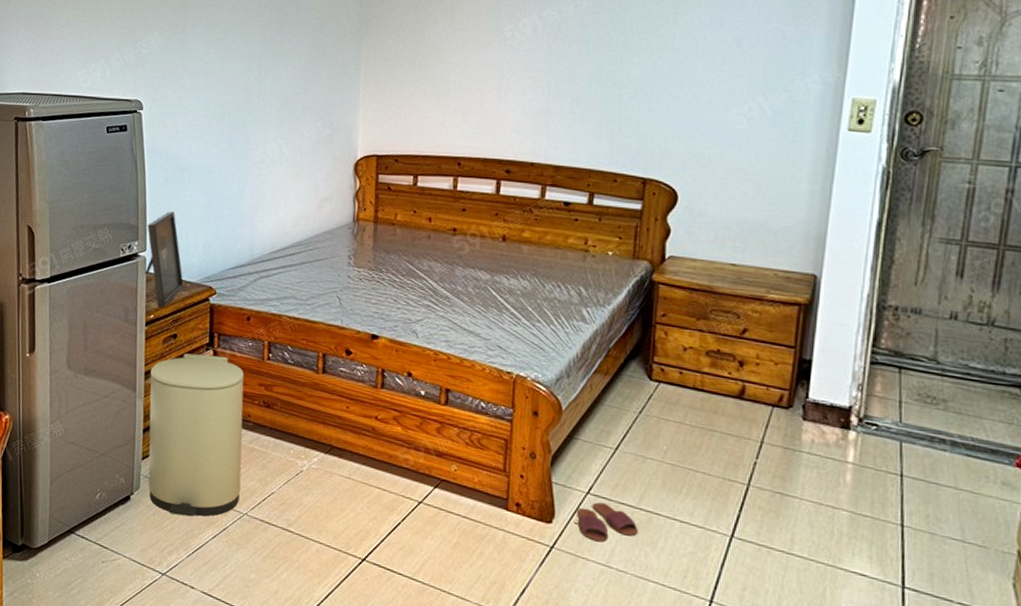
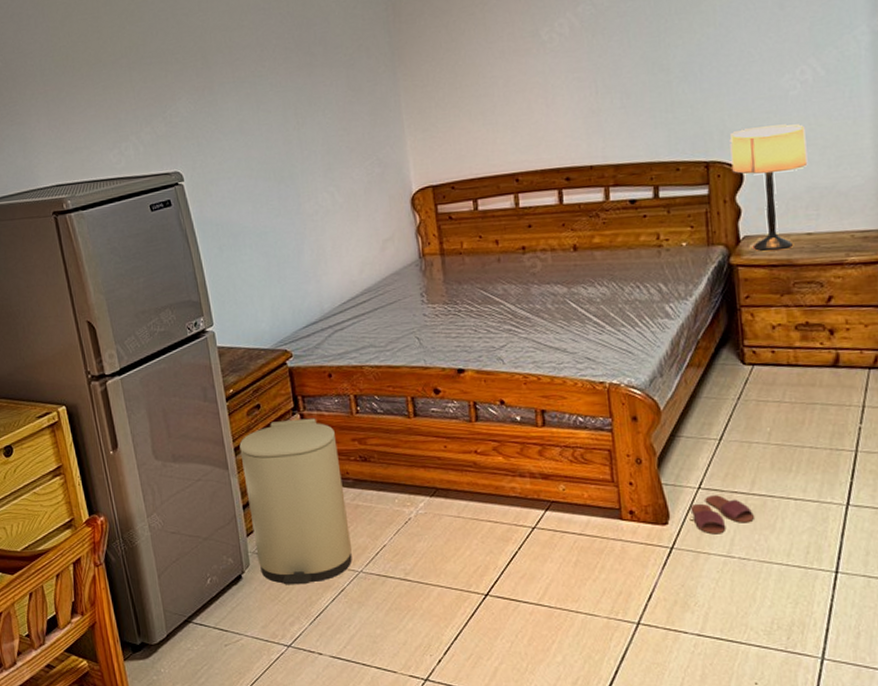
picture frame: present [144,211,184,308] -> none [210,280,258,380]
table lamp: none [668,154,744,276] -> present [731,125,808,251]

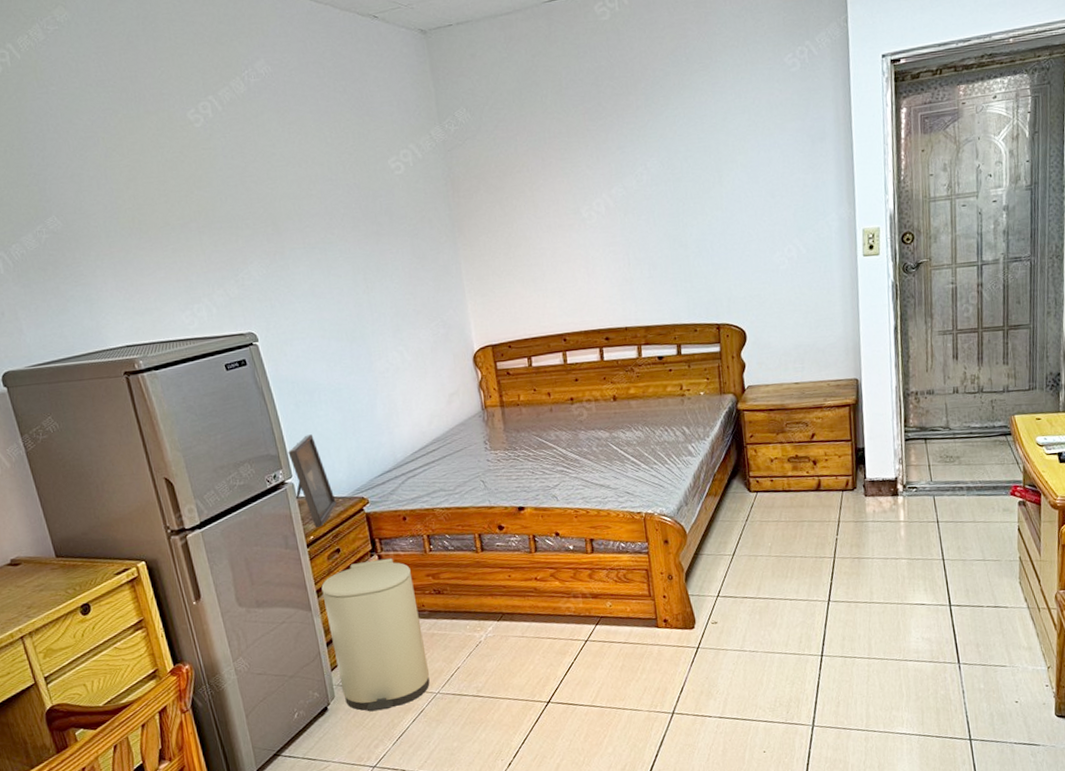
picture frame: none [210,280,258,380] -> present [288,434,337,527]
slippers: present [691,495,754,535] -> none [712,601,760,634]
table lamp: present [731,125,808,251] -> none [736,294,795,398]

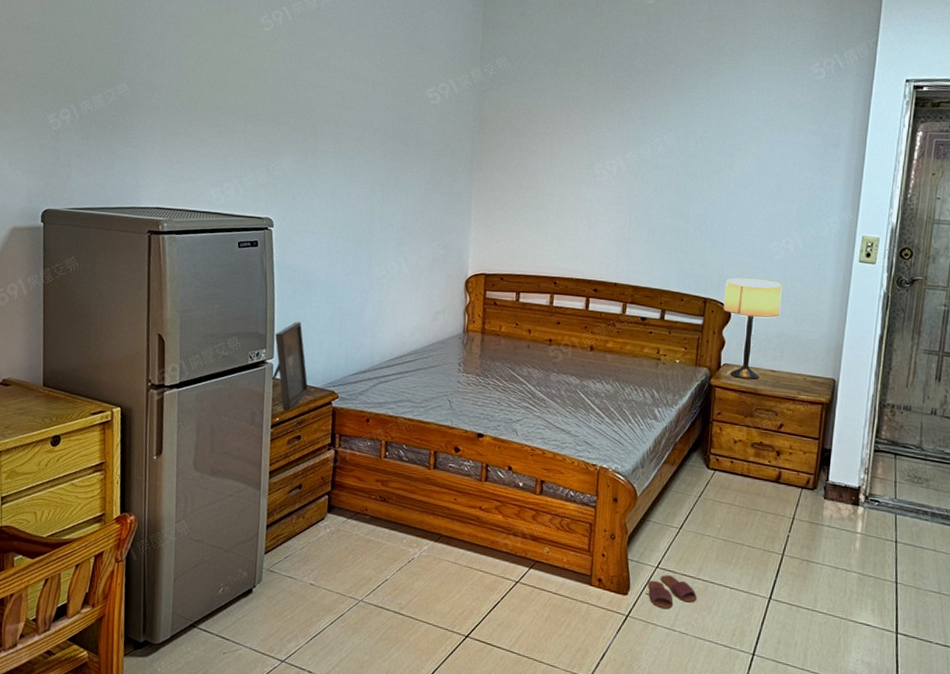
pedal bin: present [321,558,430,712] -> none [270,453,363,606]
slippers: none [712,601,760,634] -> present [648,575,697,609]
table lamp: none [736,294,795,398] -> present [723,278,782,381]

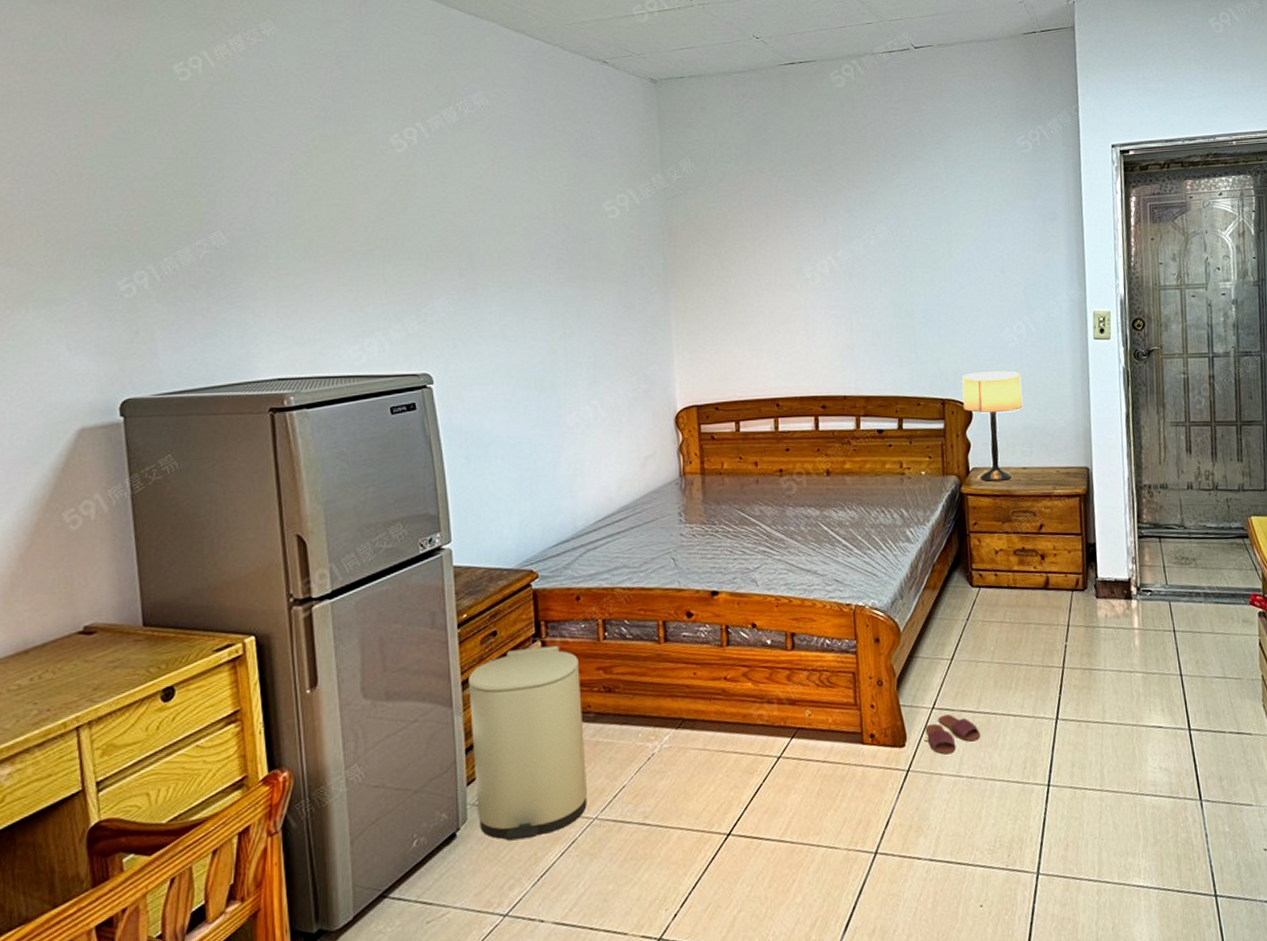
pedal bin: none [270,453,363,606] -> present [468,645,587,841]
picture frame: present [271,321,308,411] -> none [450,493,500,604]

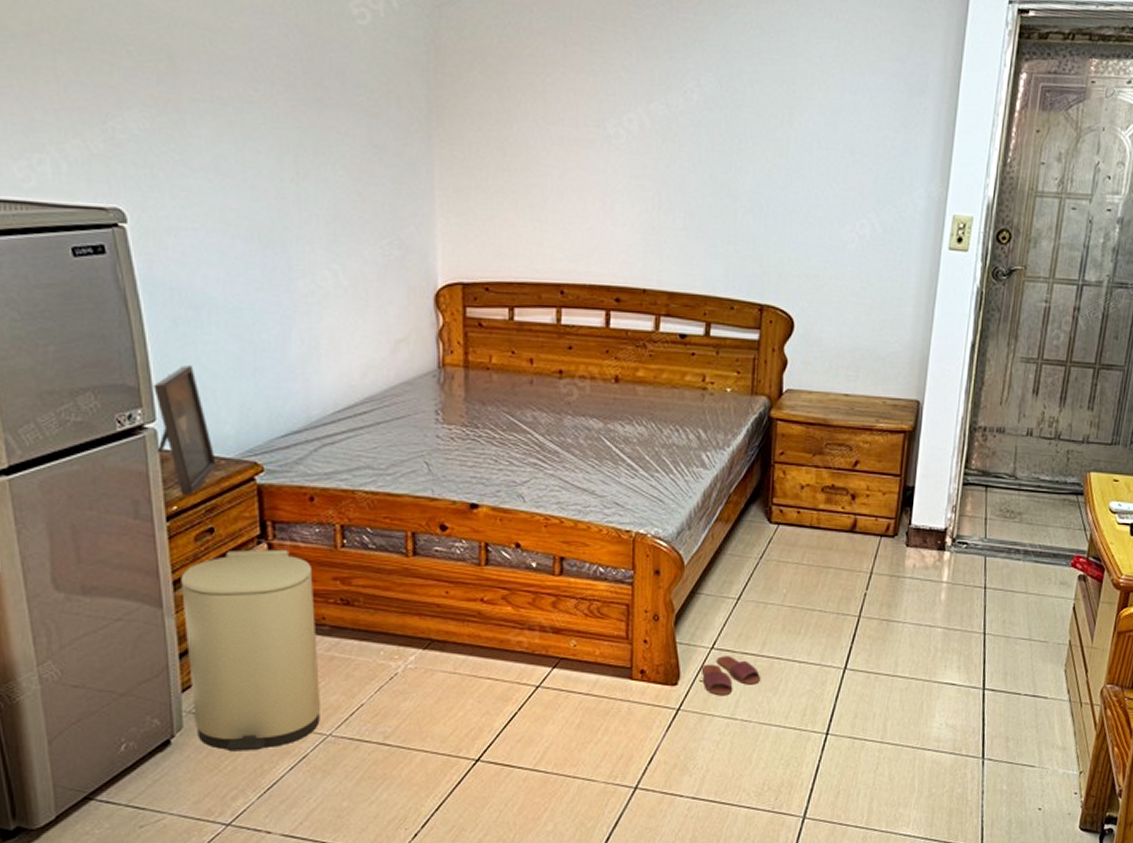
picture frame: none [450,493,500,604] -> present [153,365,217,495]
table lamp: present [962,371,1023,482] -> none [784,276,857,409]

